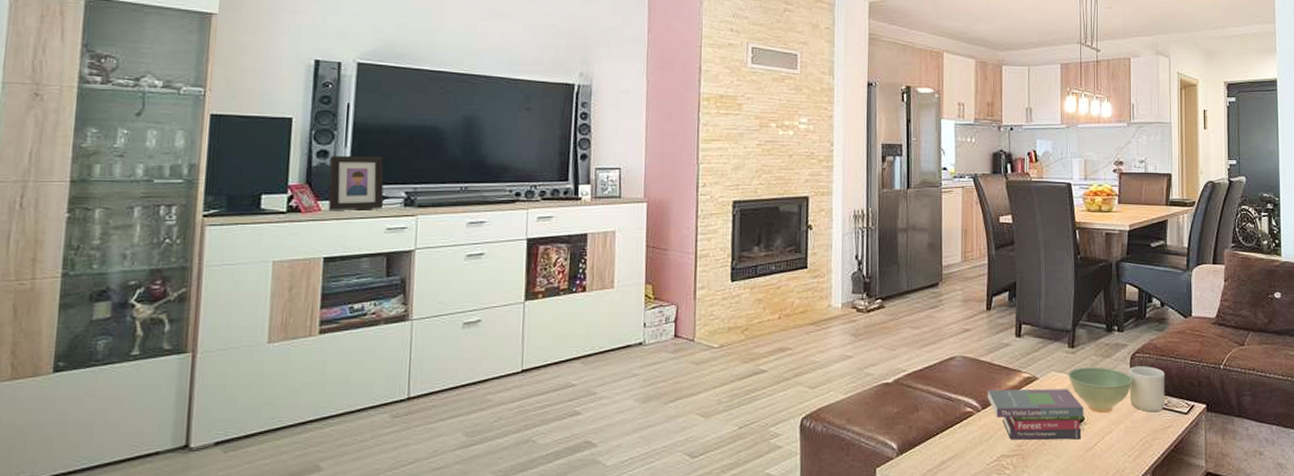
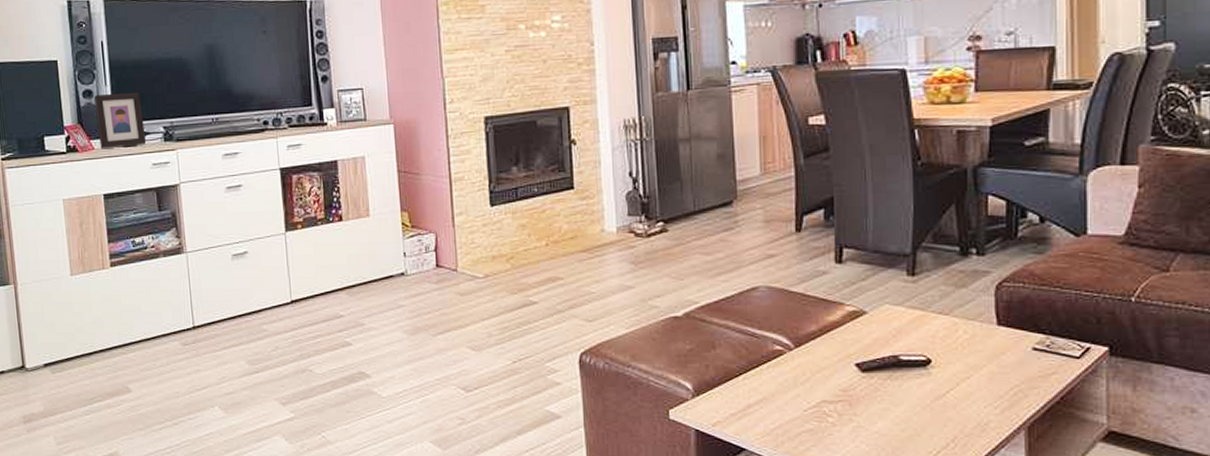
books: present [988,389,1084,440] -> none [802,325,931,386]
bowl: present [1068,367,1133,412] -> none [907,299,1000,354]
mug: present [1128,366,1165,411] -> none [993,298,1046,354]

